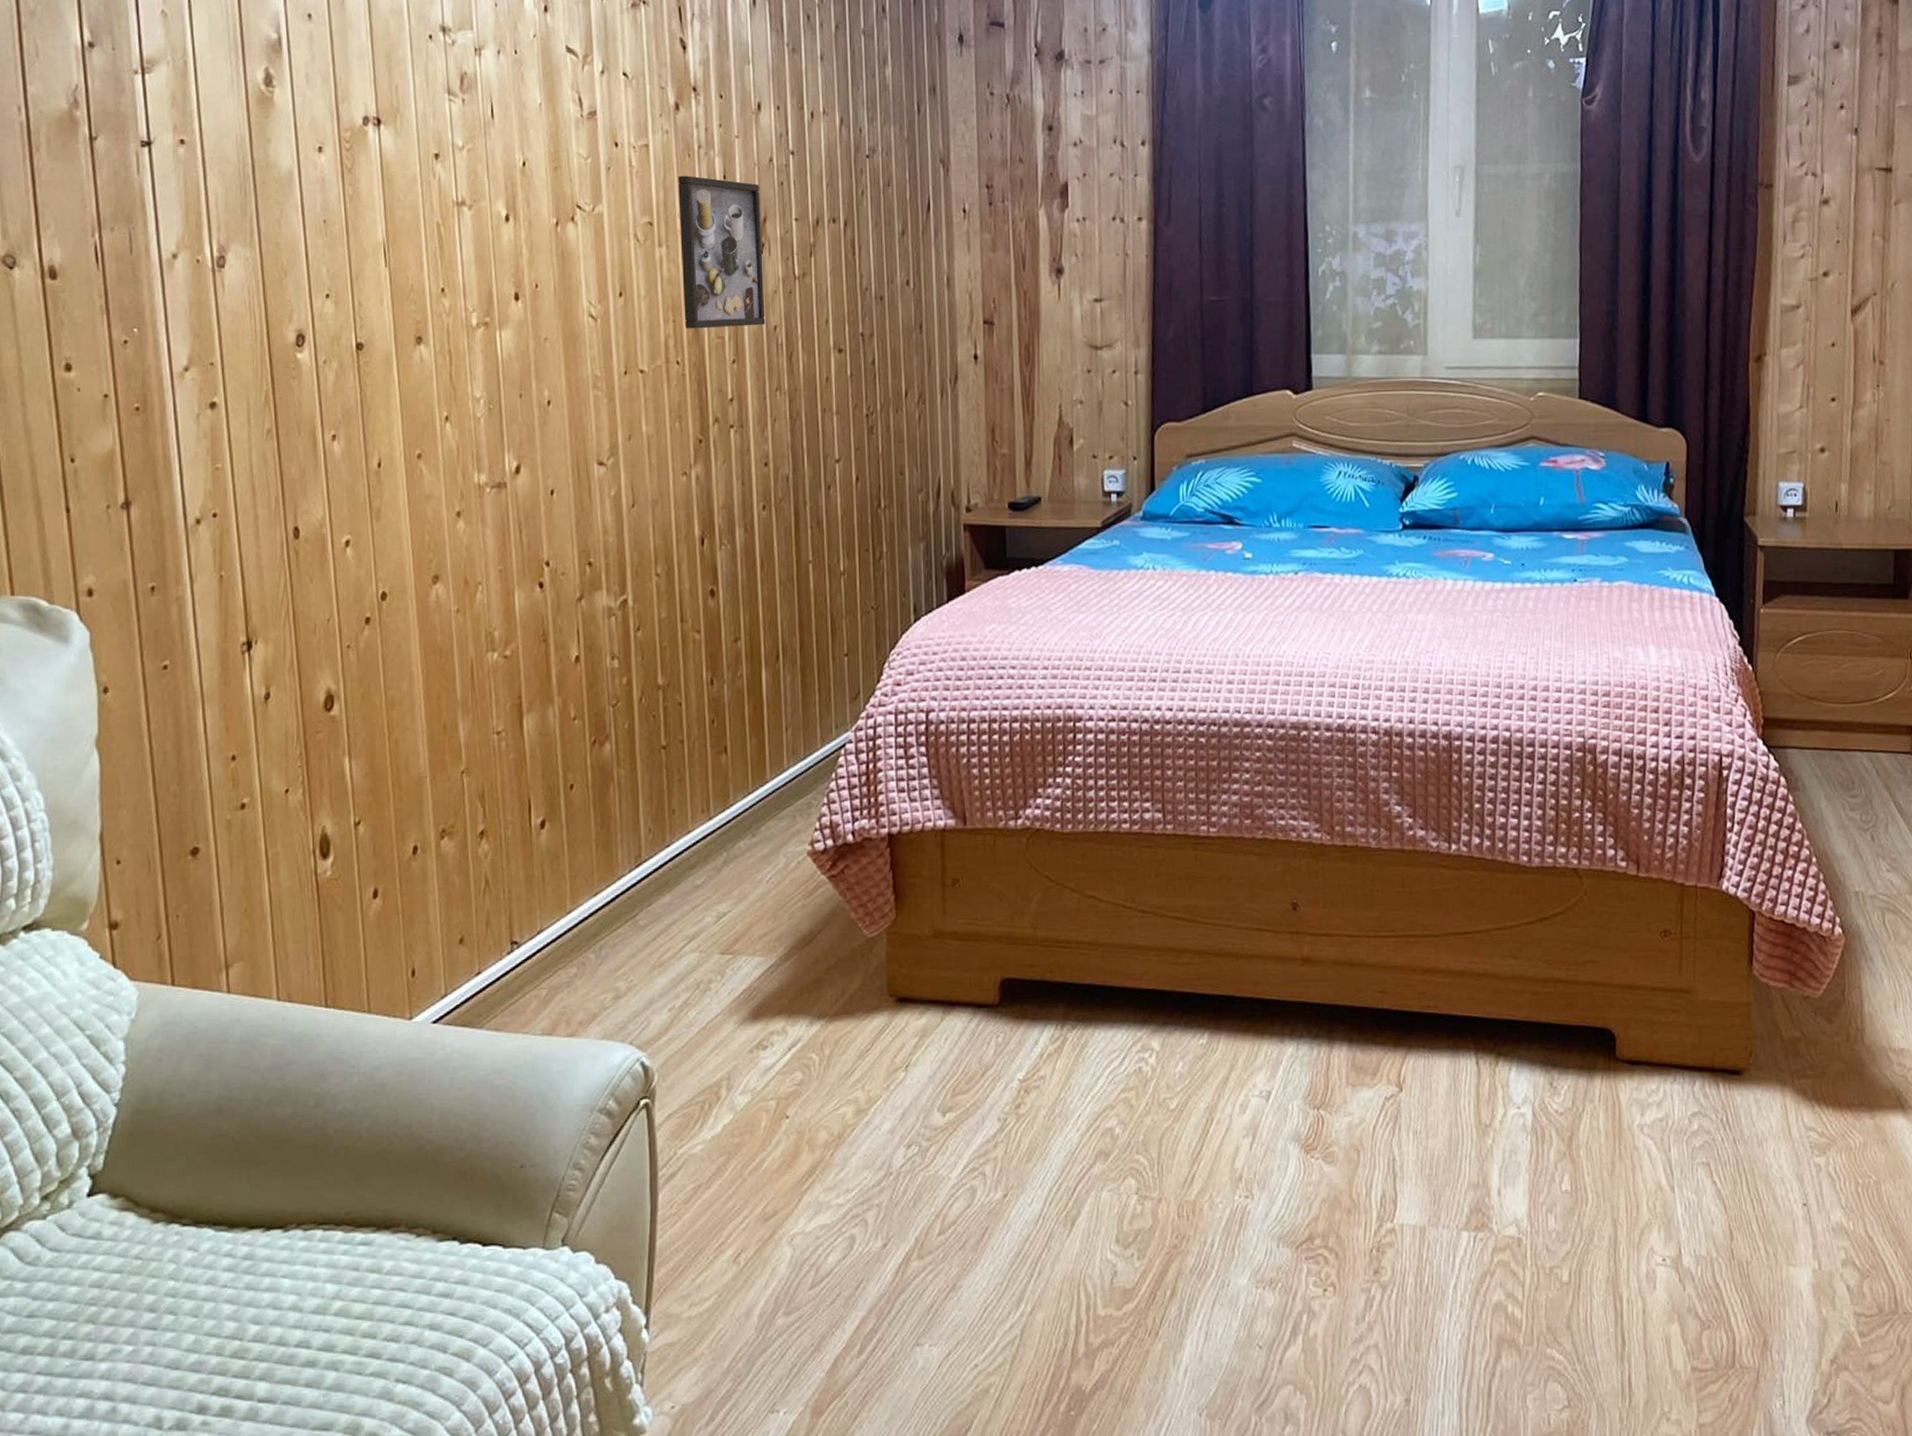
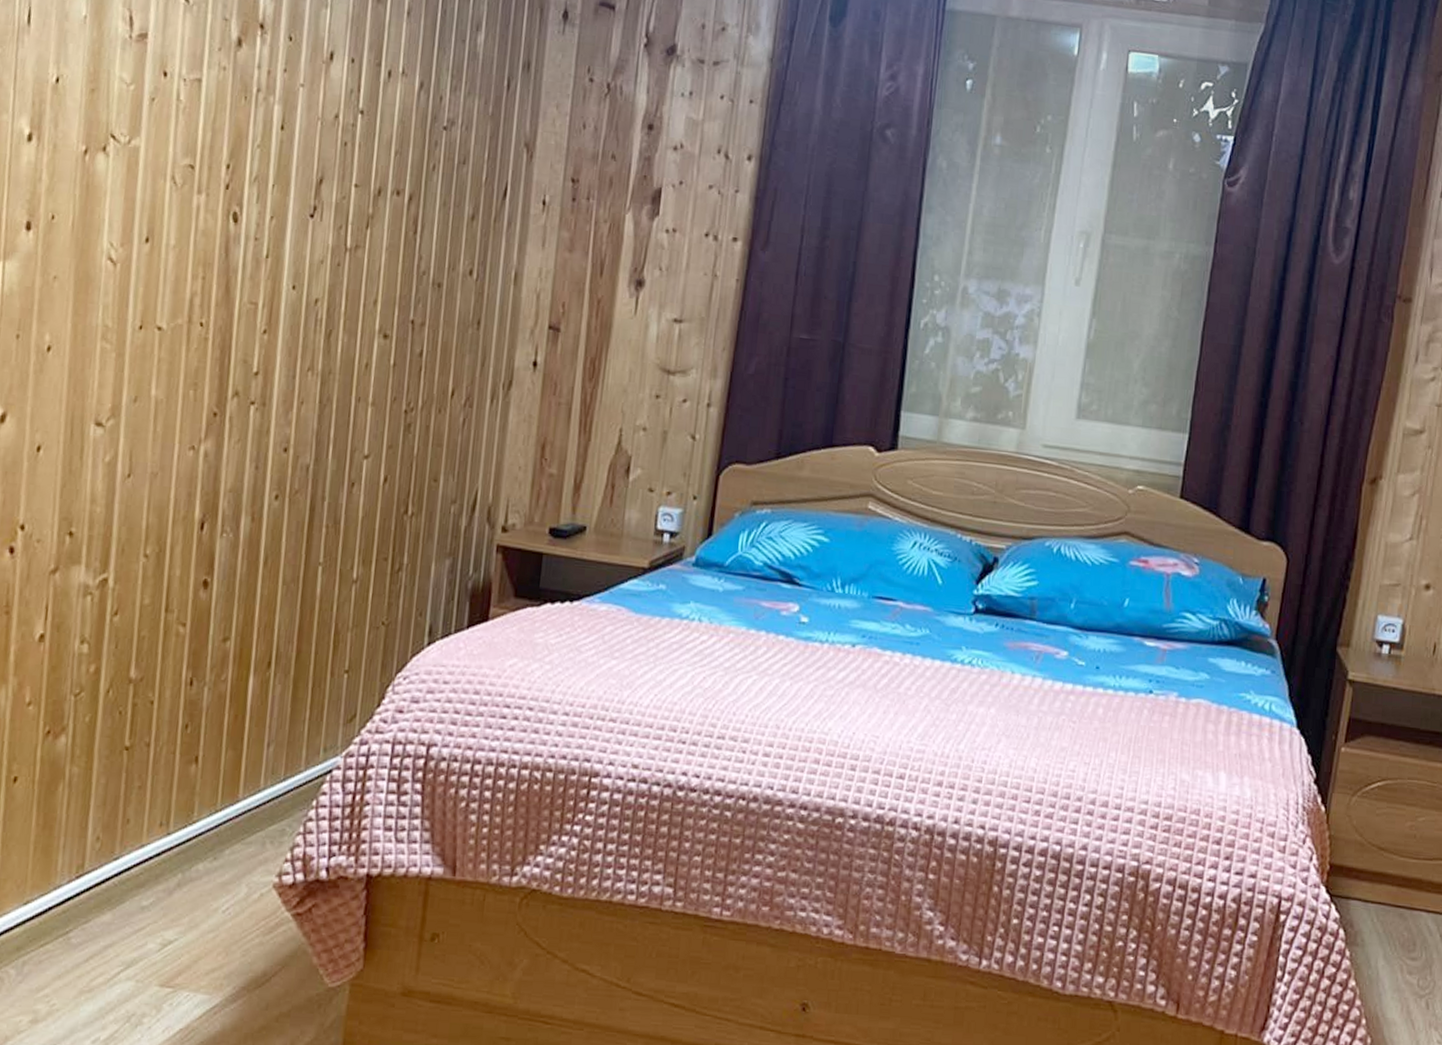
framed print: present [677,175,766,329] -> none [215,118,320,297]

